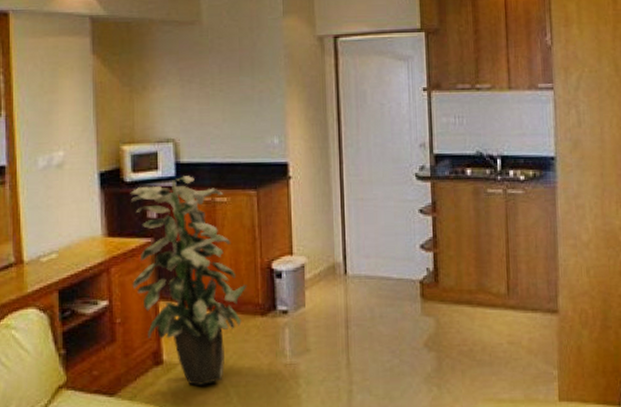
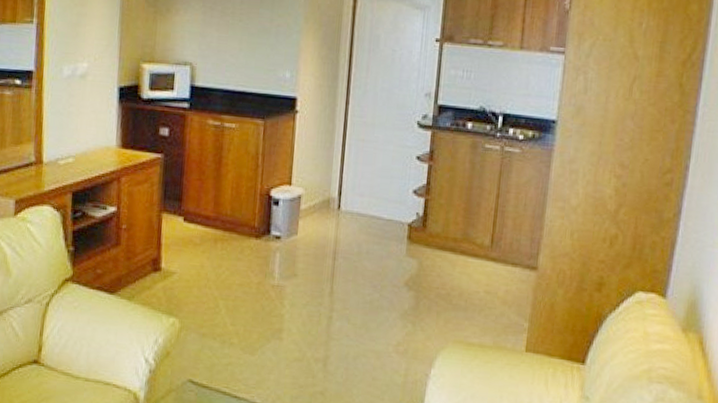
indoor plant: present [130,176,247,385] -> none [139,99,246,295]

